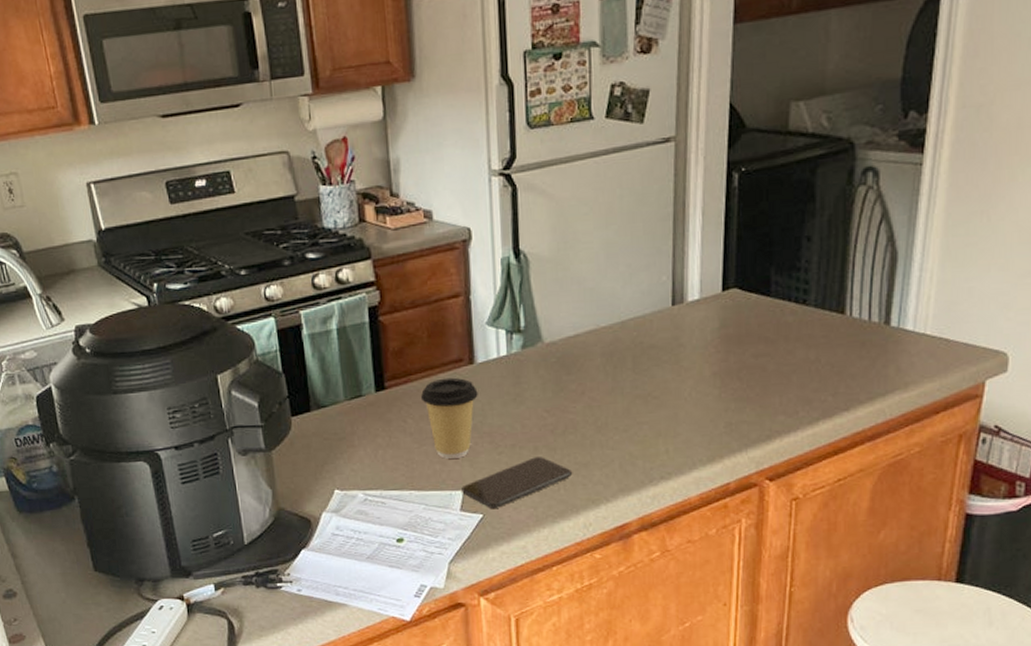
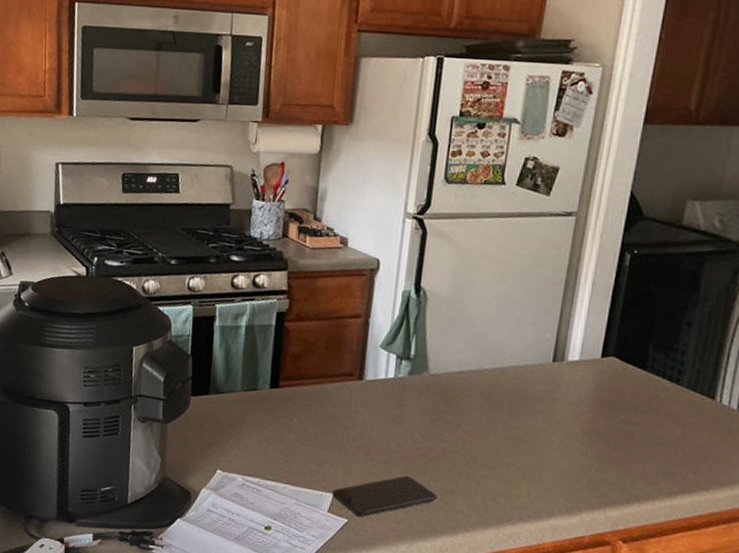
coffee cup: present [420,377,478,459] -> none [309,387,362,463]

